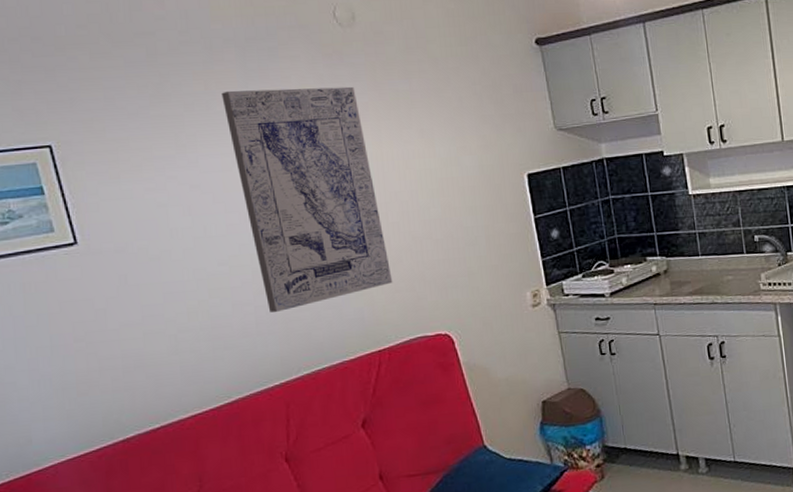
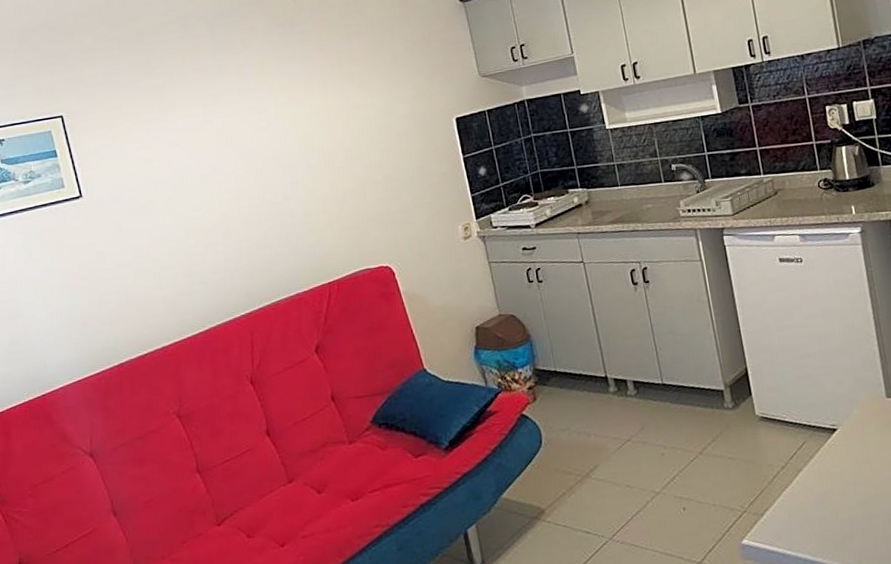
wall art: present [221,86,393,312] -> none [195,50,340,251]

